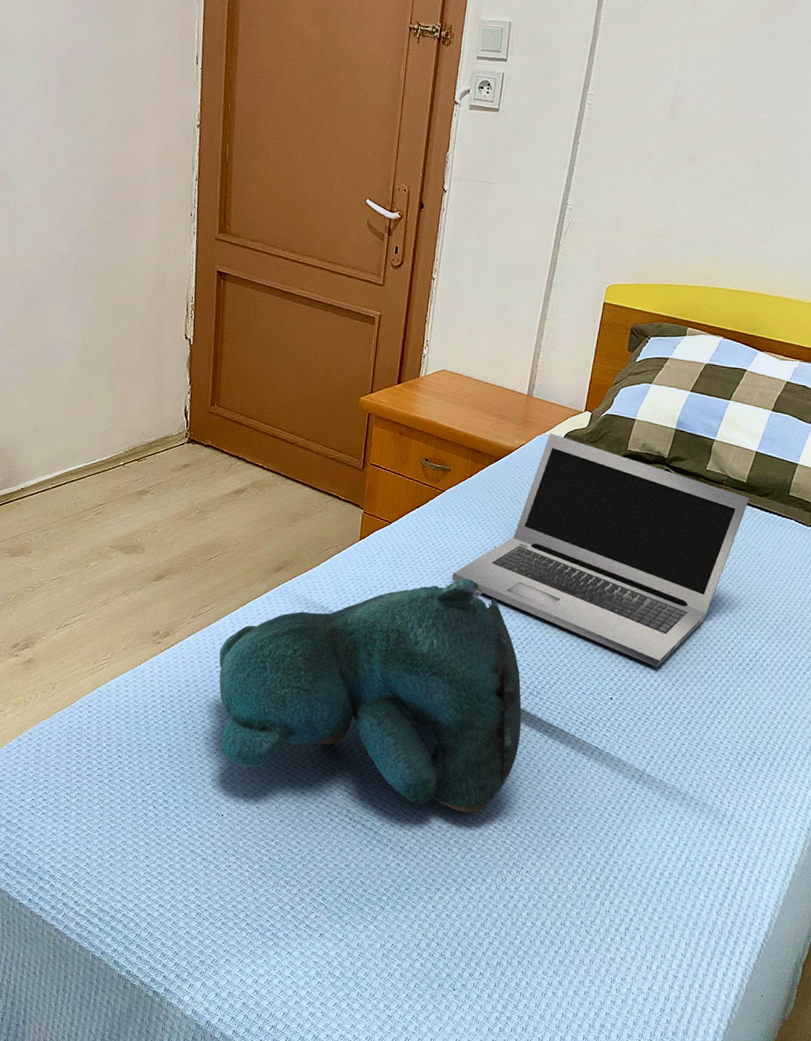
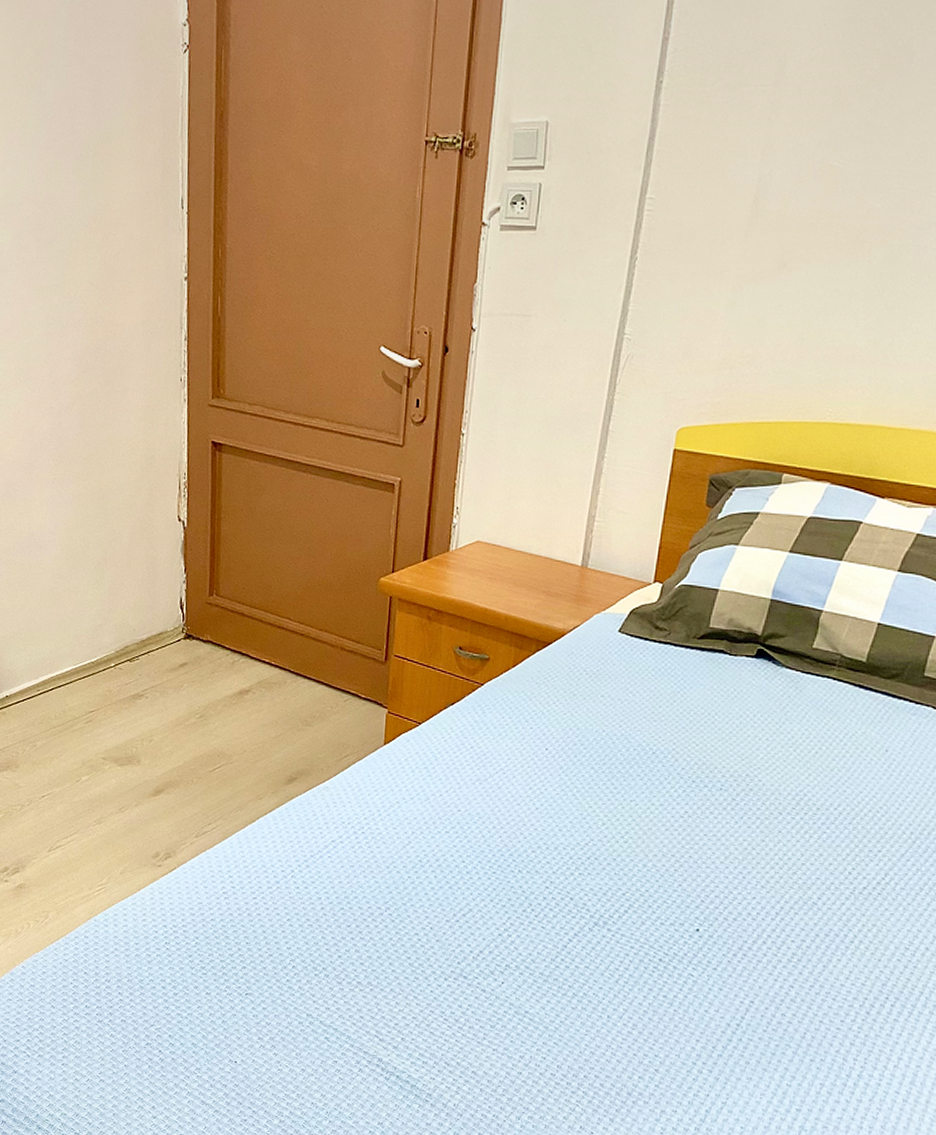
teddy bear: present [219,579,522,813] -> none [226,787,586,1066]
laptop: present [452,433,749,667] -> none [495,610,871,892]

